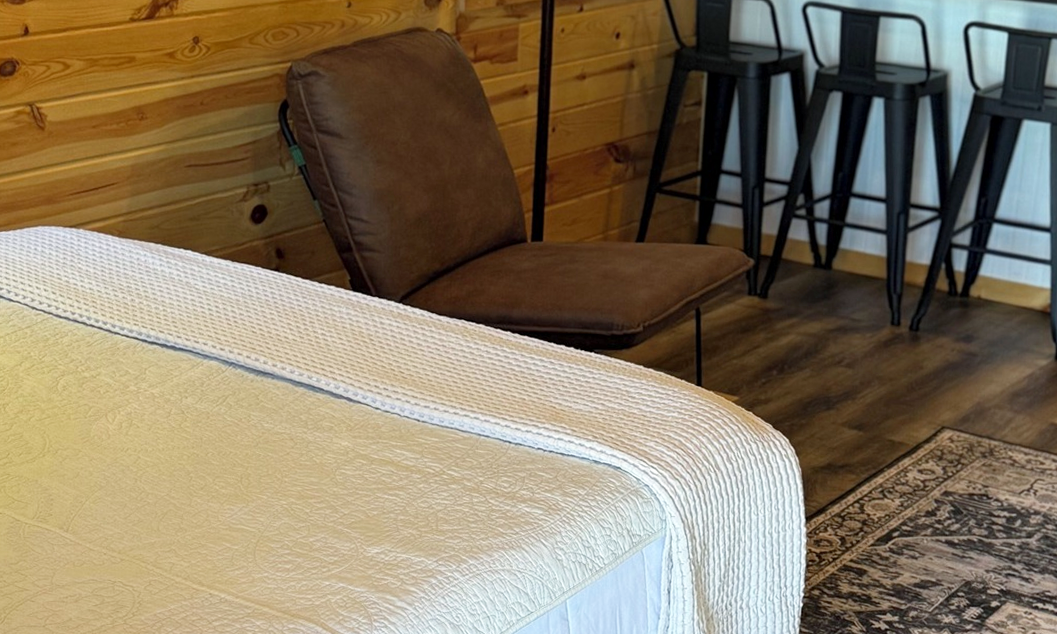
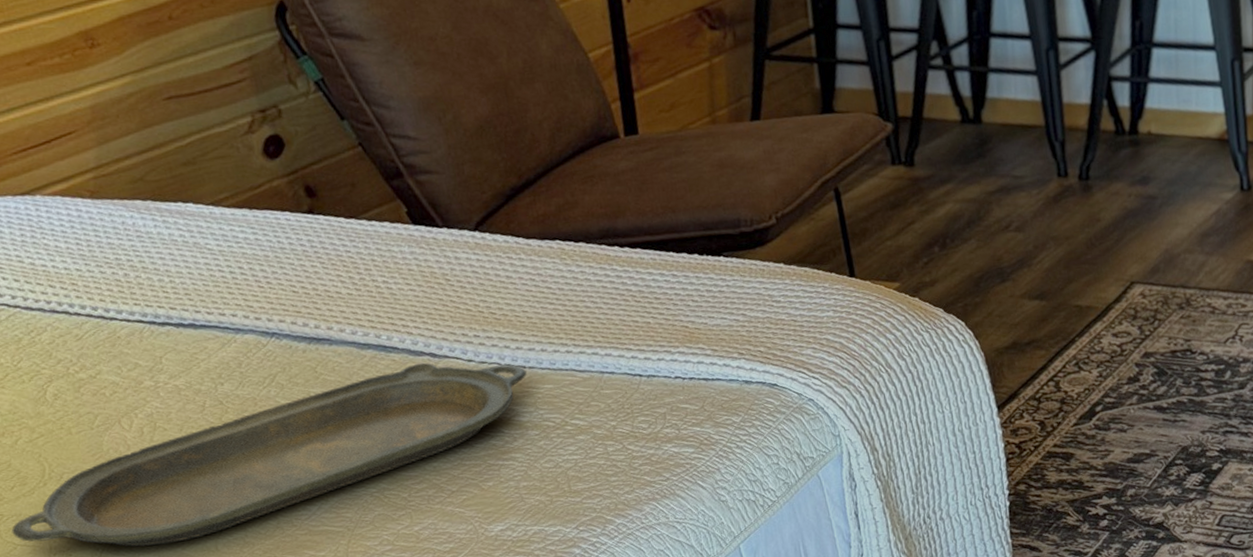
serving tray: none [13,404,419,519] -> present [11,362,527,547]

